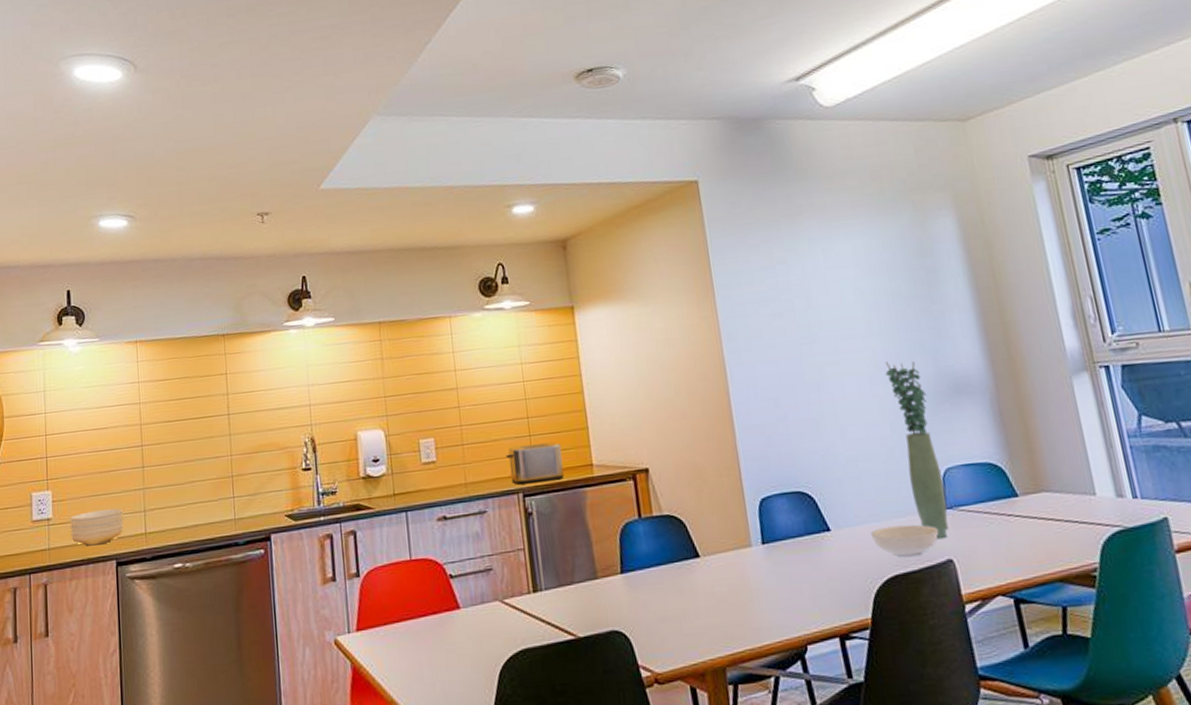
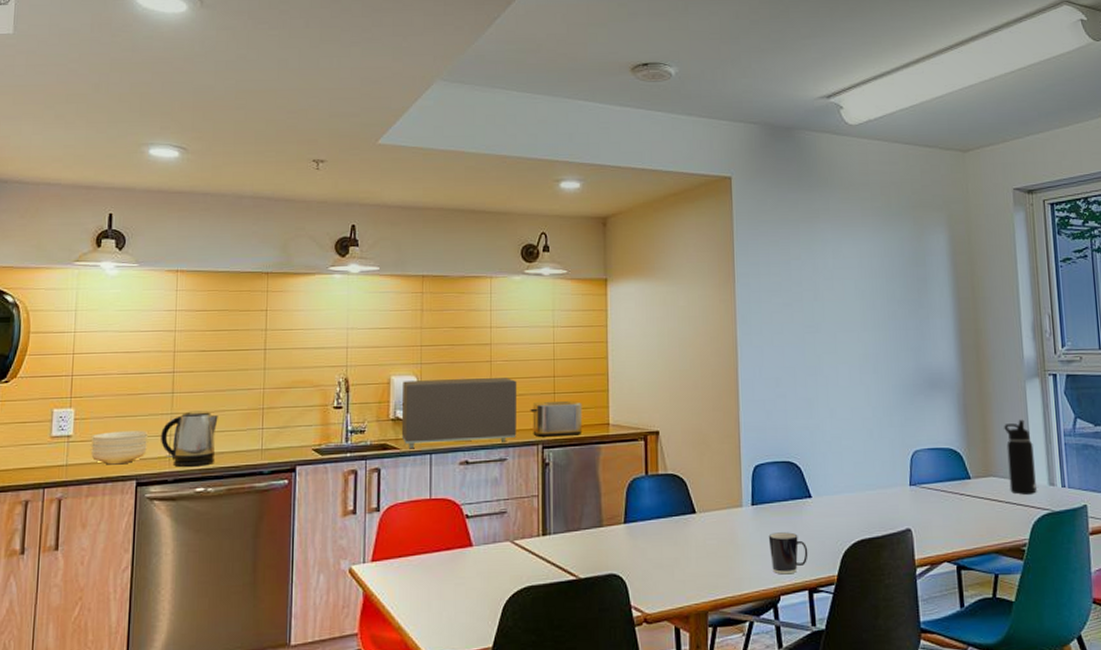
kettle: none [136,483,191,544] -> present [161,411,218,468]
microwave: none [370,423,495,508] -> present [401,378,517,449]
mug: none [785,572,835,621] -> present [768,532,808,575]
bowl: present [870,524,939,558] -> none [845,497,903,525]
vase: present [885,361,949,540] -> none [873,354,912,511]
water bottle: none [1051,422,1102,510] -> present [1004,419,1037,494]

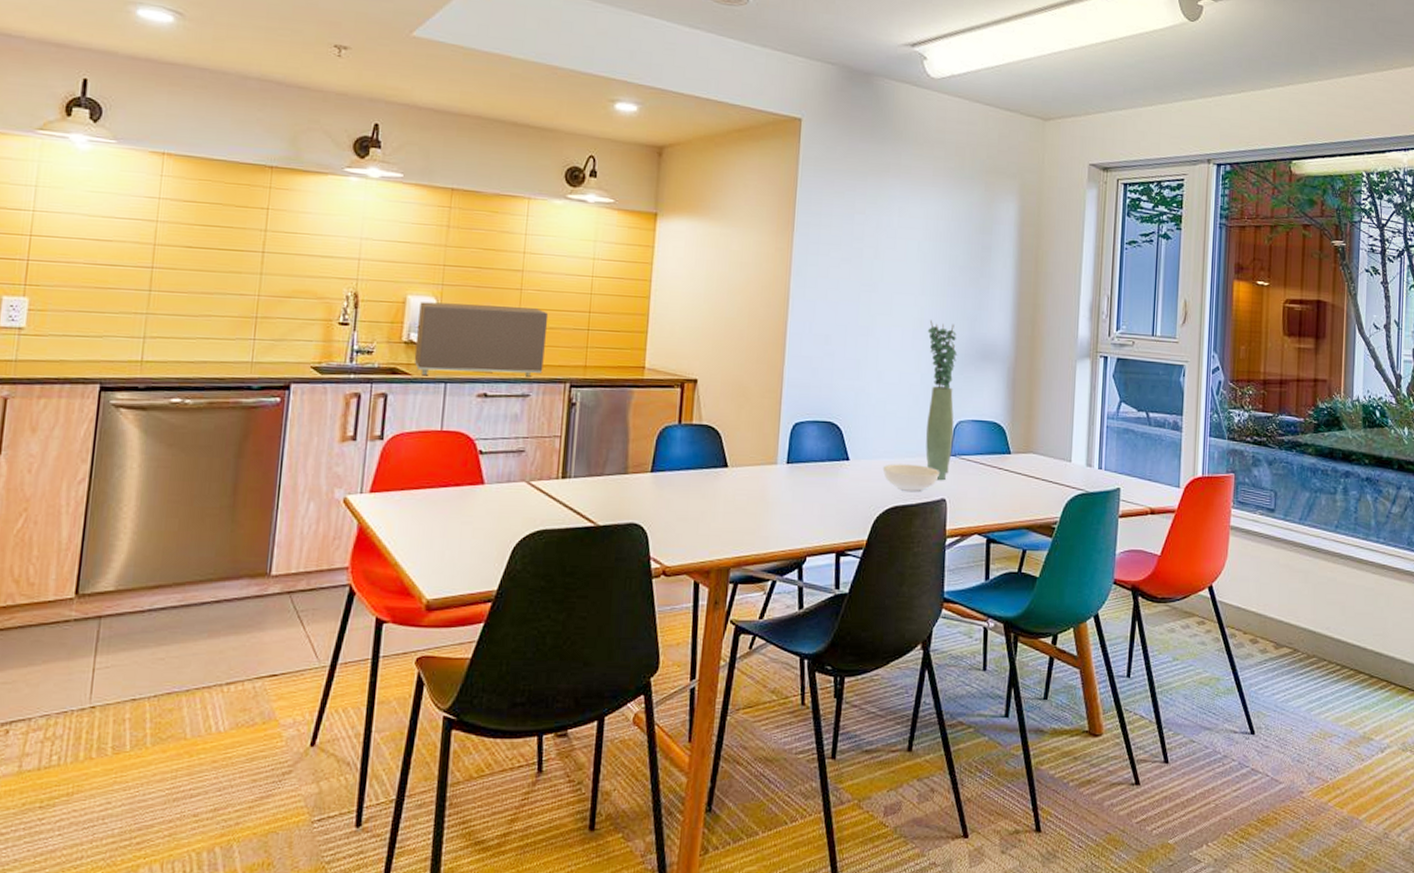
bowl: present [90,430,149,465] -> none [45,327,119,365]
kettle: present [161,411,218,468] -> none [132,313,203,375]
toaster: present [530,400,583,438] -> none [560,337,618,377]
mug: present [768,532,808,575] -> none [800,493,840,536]
bowl: none [845,497,903,525] -> present [882,464,940,493]
vase: none [873,354,912,511] -> present [925,320,958,481]
water bottle: present [1004,419,1037,494] -> none [1048,398,1076,474]

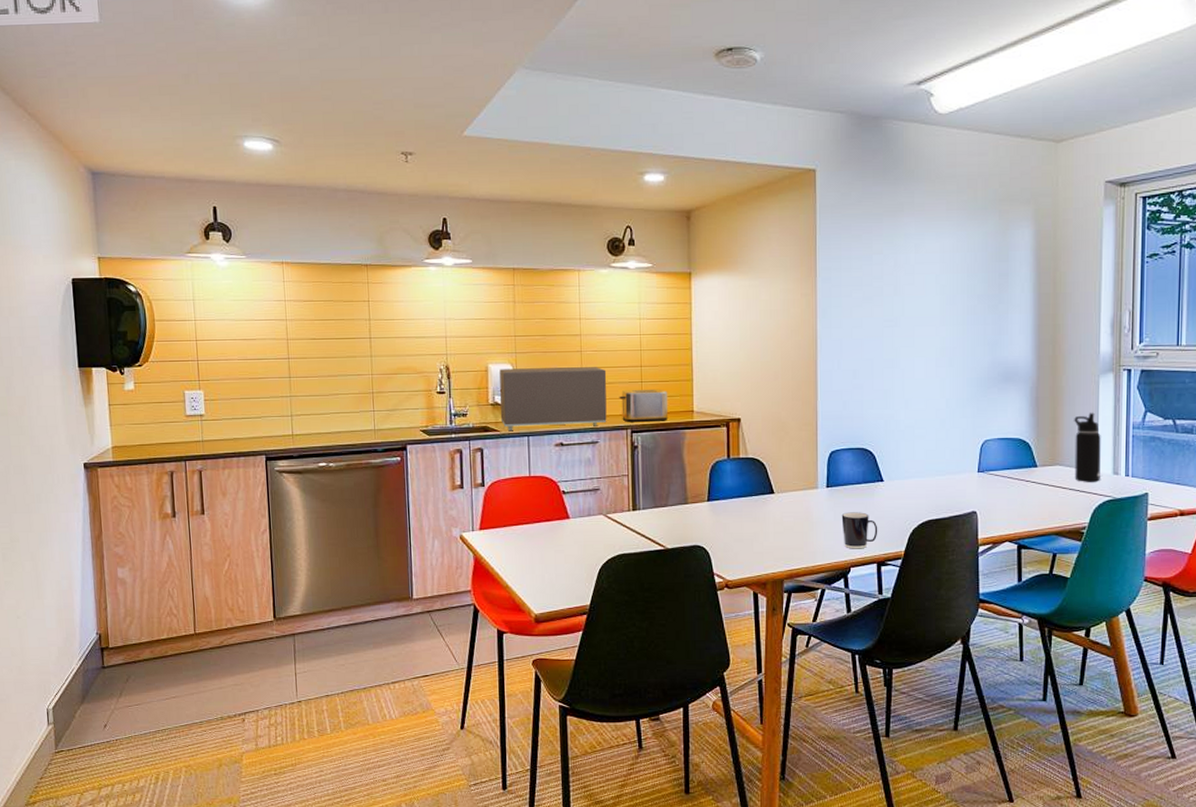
toaster: none [560,337,618,377] -> present [619,388,669,423]
mug: none [800,493,840,536] -> present [841,512,878,549]
bowl: present [882,464,940,493] -> none [915,482,970,507]
vase: present [925,320,958,481] -> none [950,348,981,495]
water bottle: none [1048,398,1076,474] -> present [1074,412,1101,482]

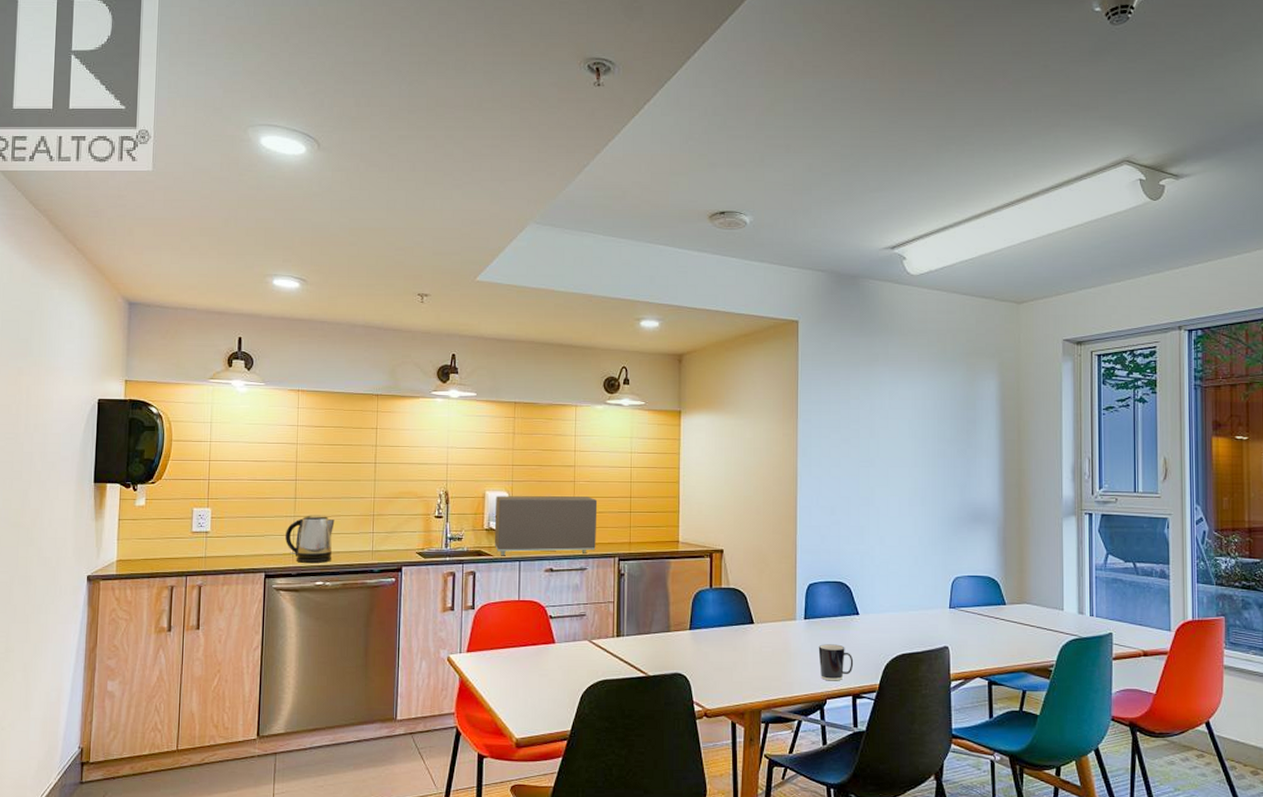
kettle: none [283,394,334,445] -> present [285,515,335,564]
toaster: present [619,388,669,423] -> none [608,519,655,552]
water bottle: present [1074,412,1101,482] -> none [1040,553,1066,621]

